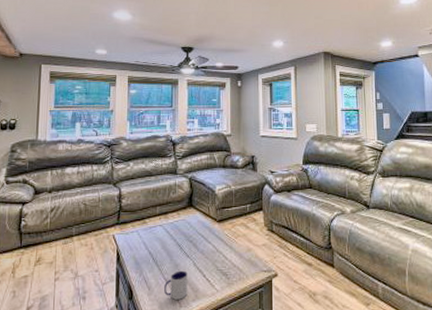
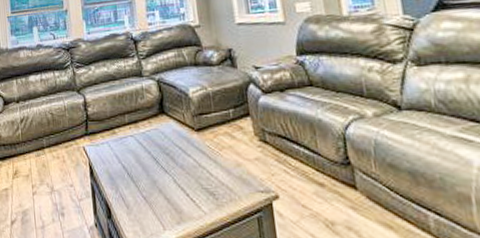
mug: present [164,270,188,300] -> none [143,188,171,221]

